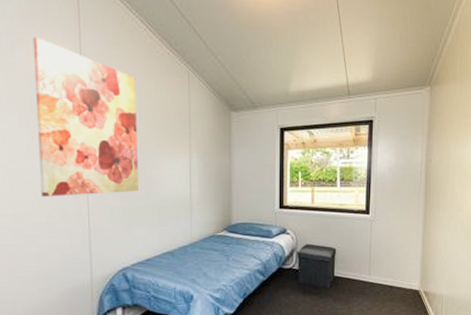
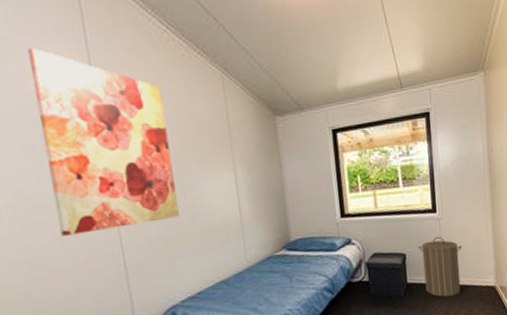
laundry hamper: none [348,237,391,294] -> present [418,237,462,298]

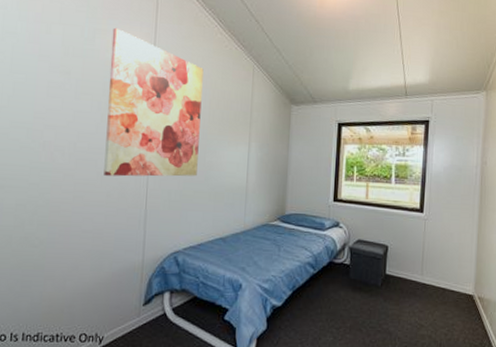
laundry hamper: present [418,237,462,298] -> none [401,236,445,296]

